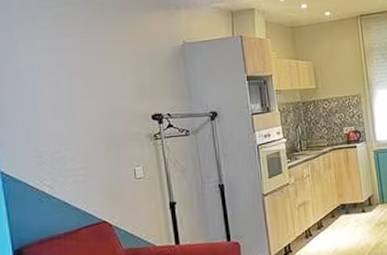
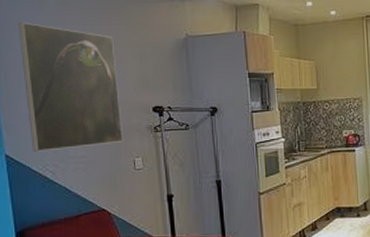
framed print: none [11,37,123,167] -> present [18,22,124,152]

